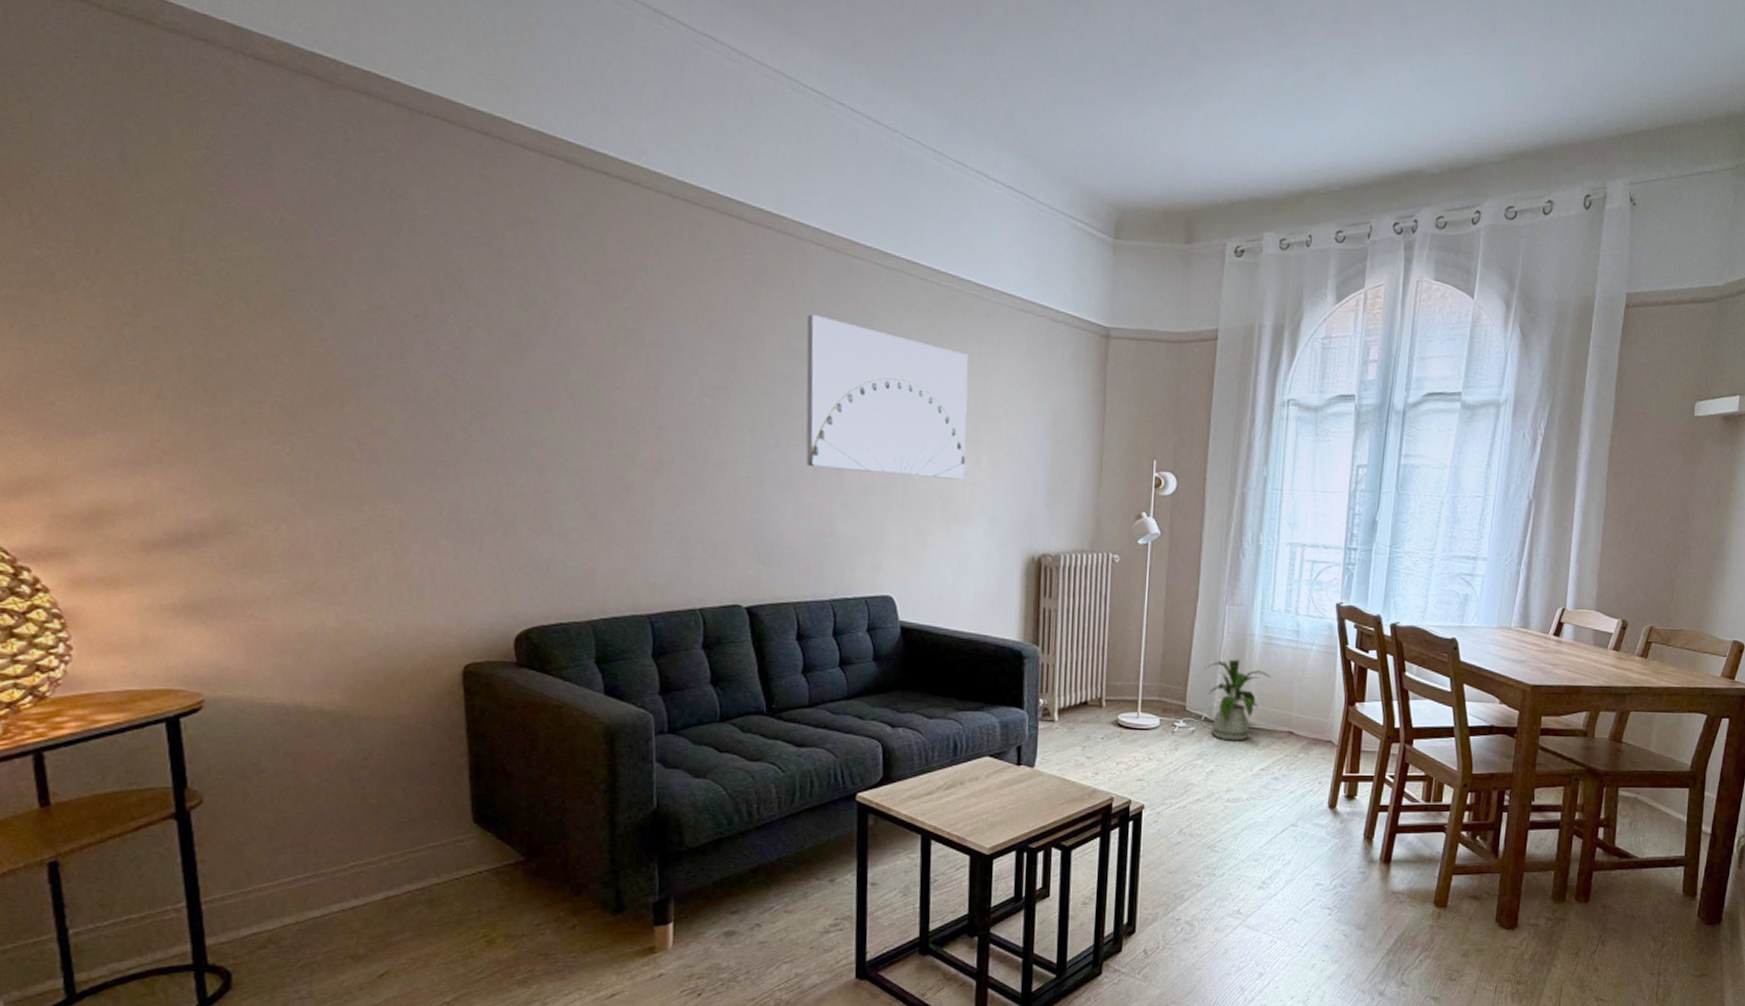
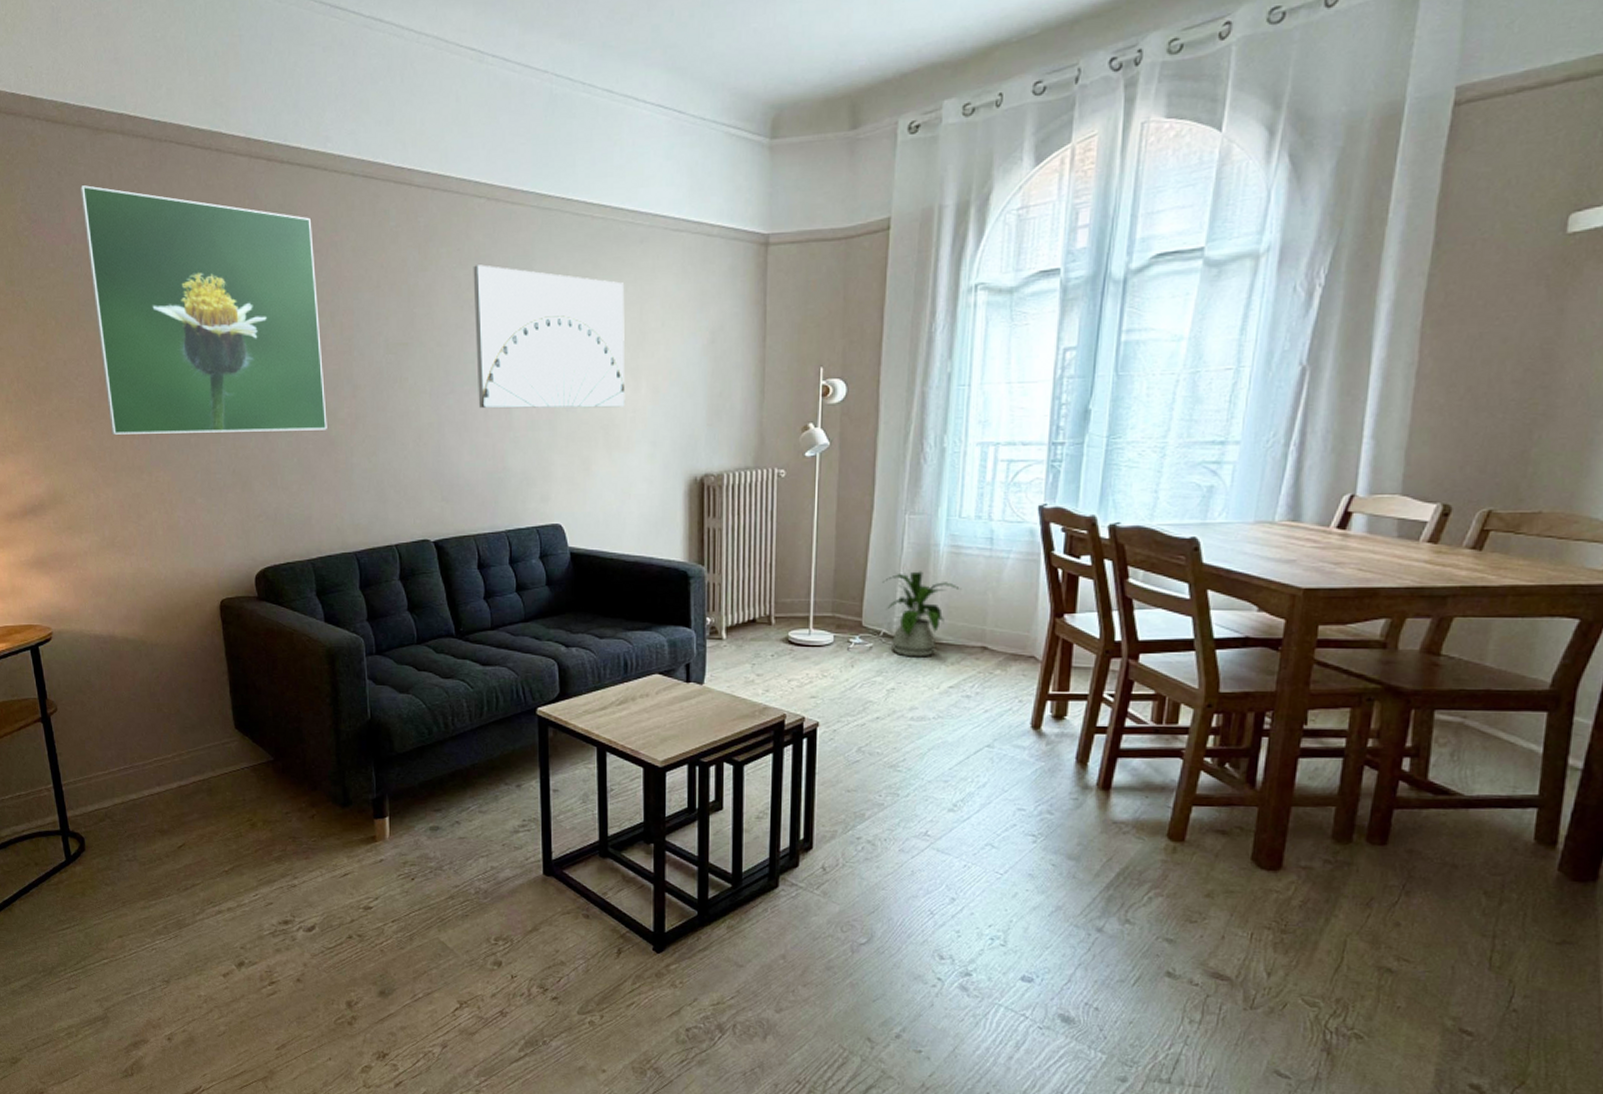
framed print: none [298,145,622,473] -> present [79,185,327,435]

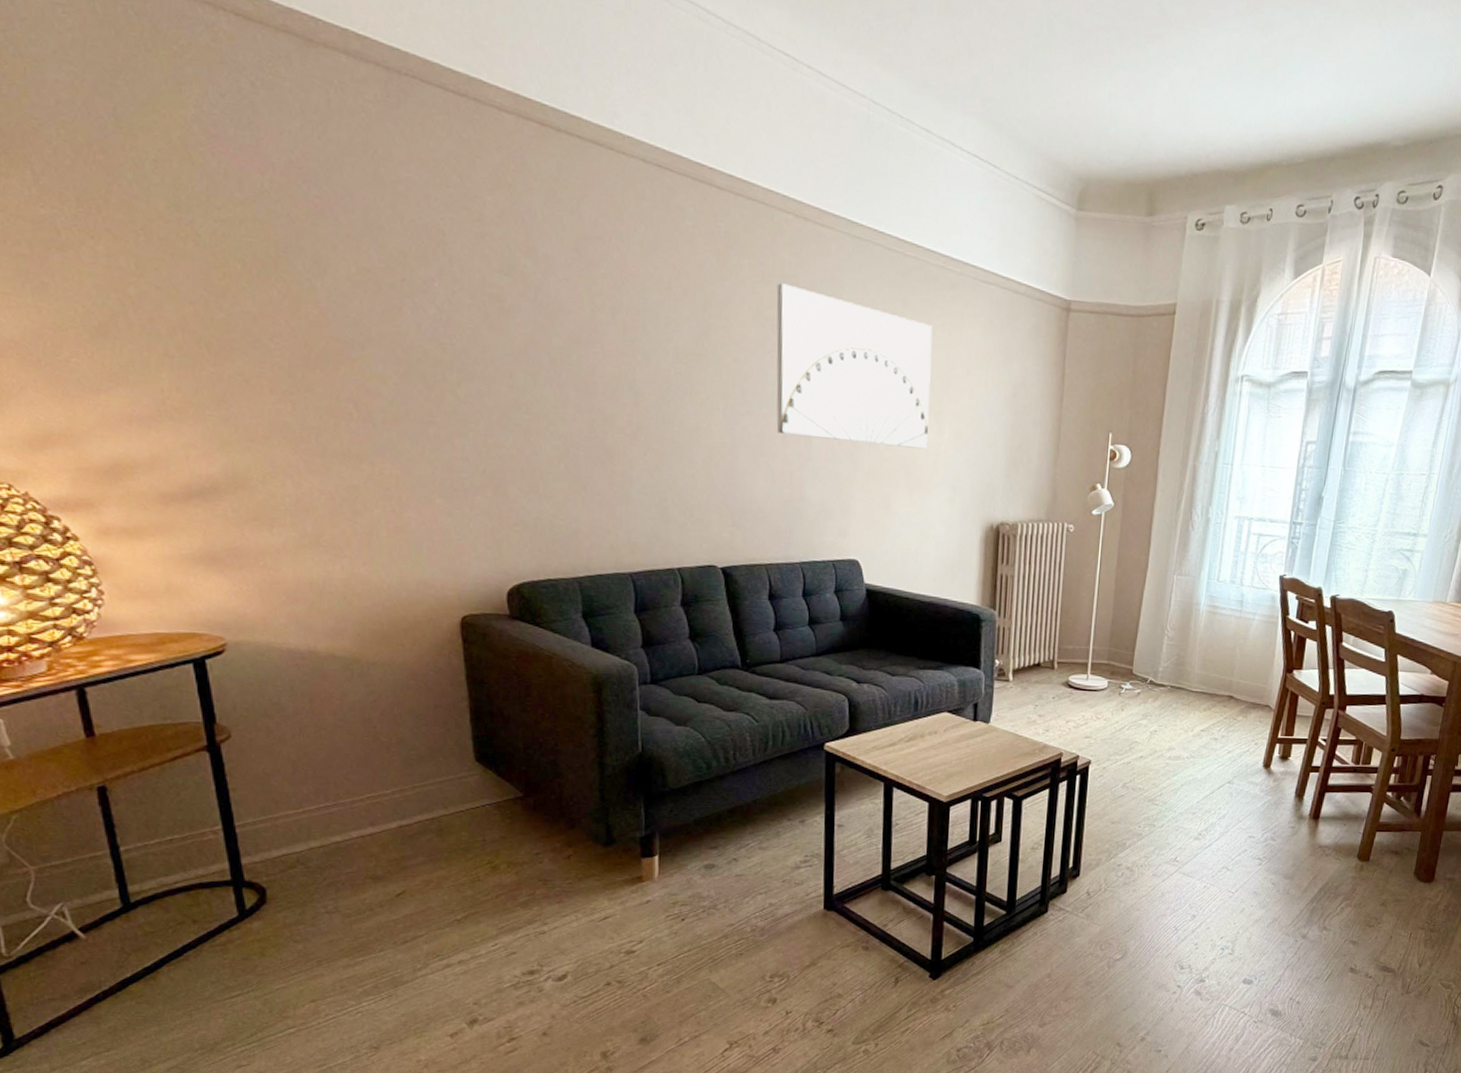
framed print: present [79,185,327,435] -> none [282,105,603,437]
house plant: present [883,571,962,657] -> none [1152,626,1216,704]

